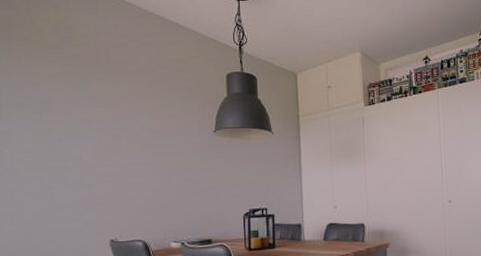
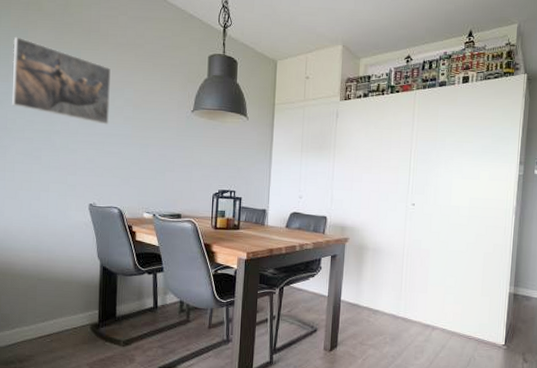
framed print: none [15,73,127,155] -> present [12,36,111,125]

